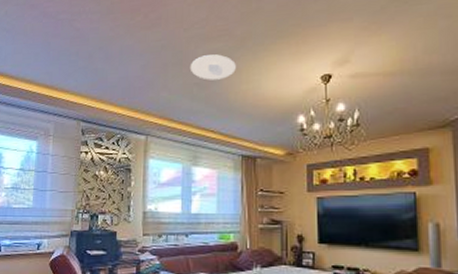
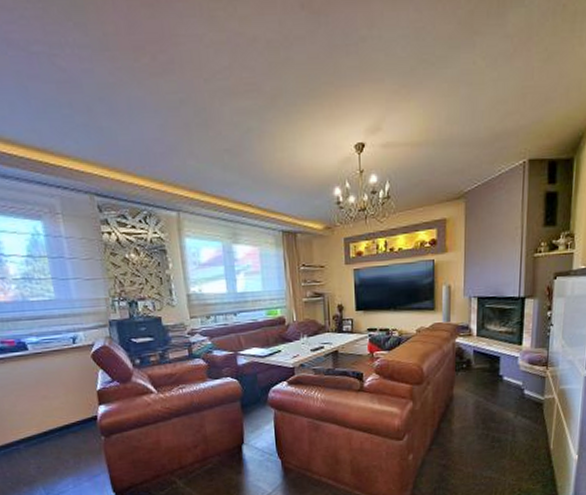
recessed light: present [190,54,236,80] -> none [217,115,269,146]

